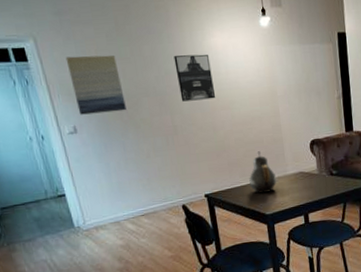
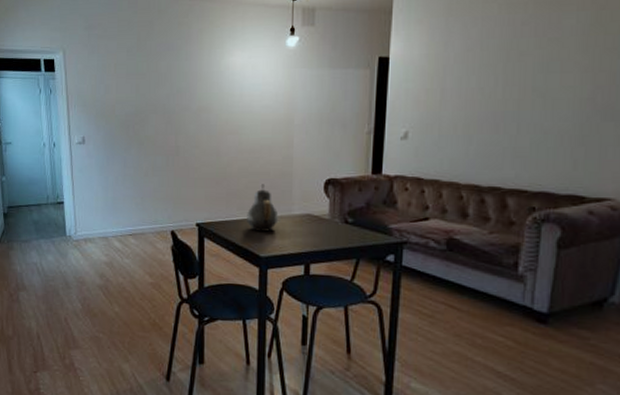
wall art: present [65,55,127,115] -> none [87,69,134,126]
wall art: present [173,54,216,102] -> none [188,73,225,122]

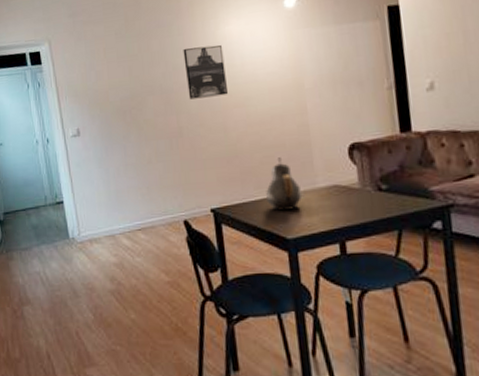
wall art: none [188,73,225,122] -> present [183,44,229,100]

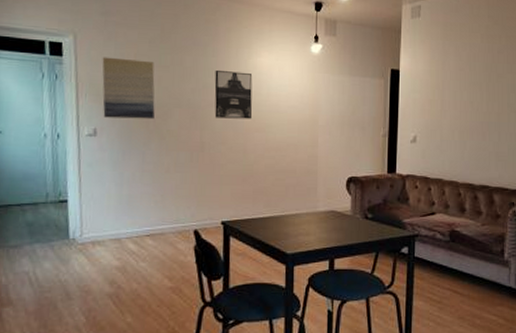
wall art: none [75,53,130,117] -> present [102,57,155,120]
teapot: present [266,157,303,211] -> none [274,181,305,228]

